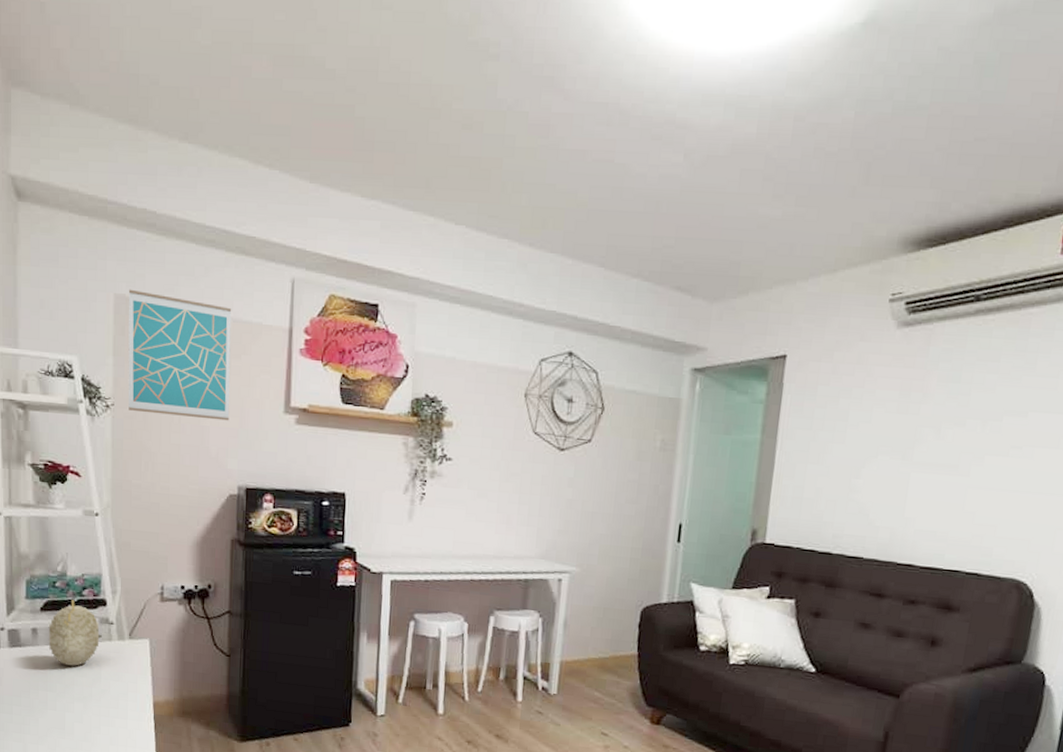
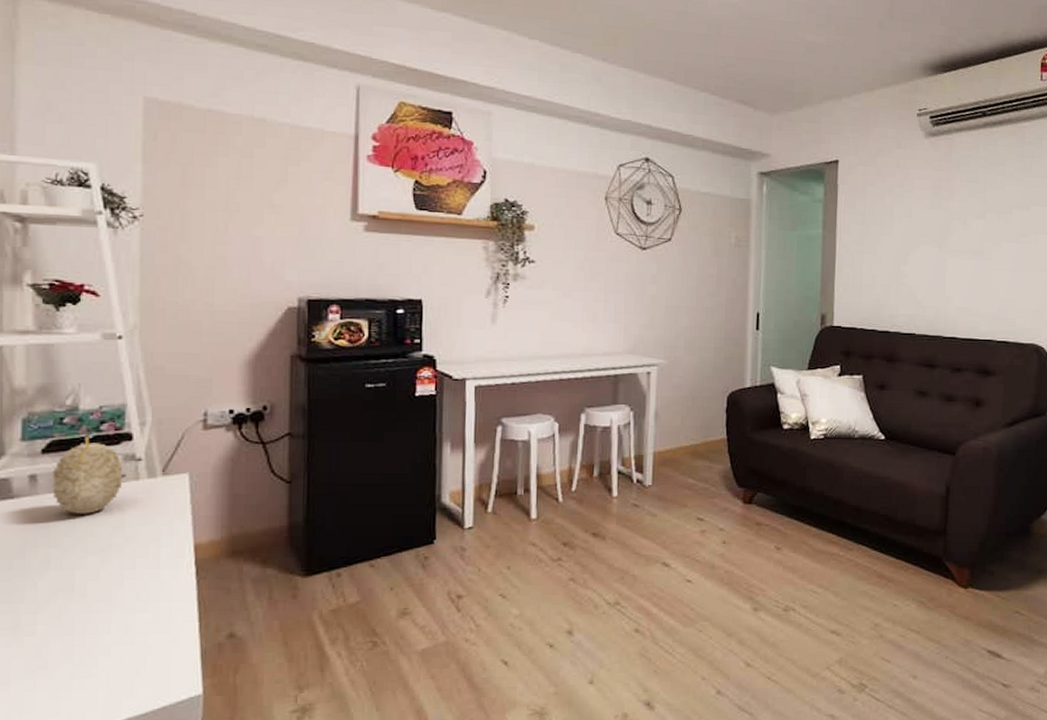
wall art: present [128,289,232,421] -> none [161,92,288,230]

